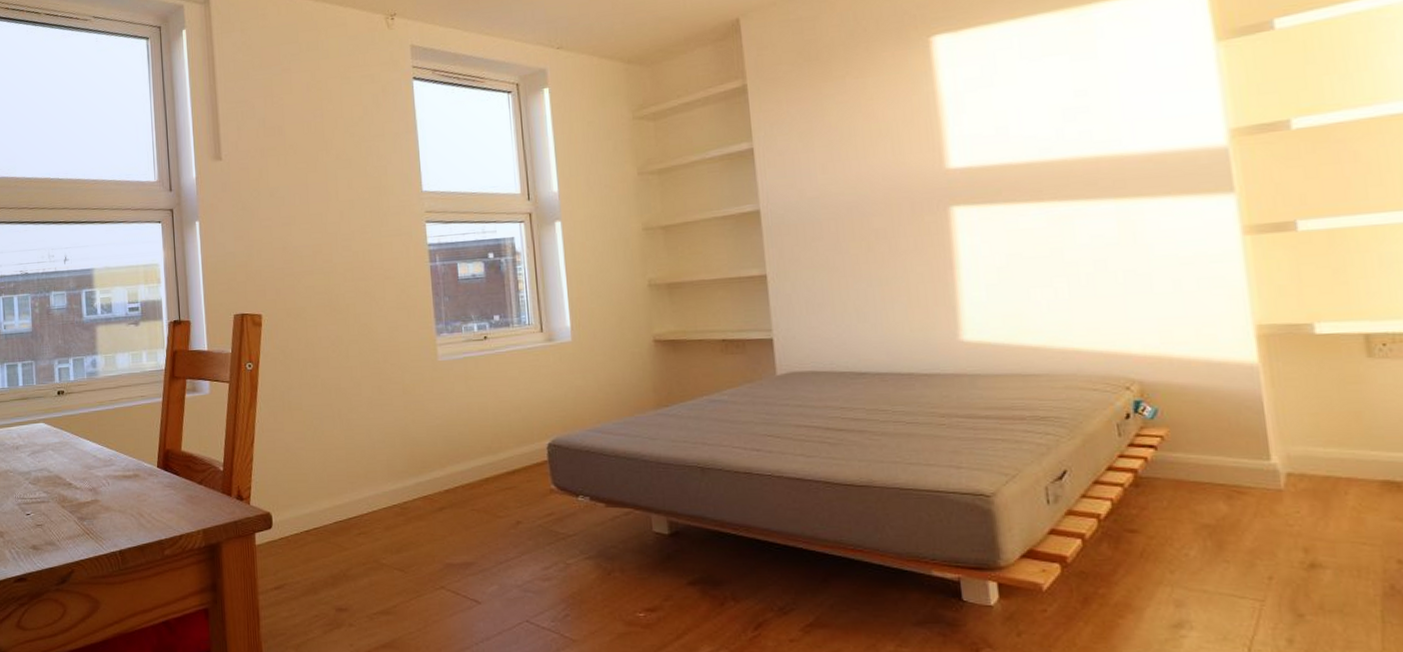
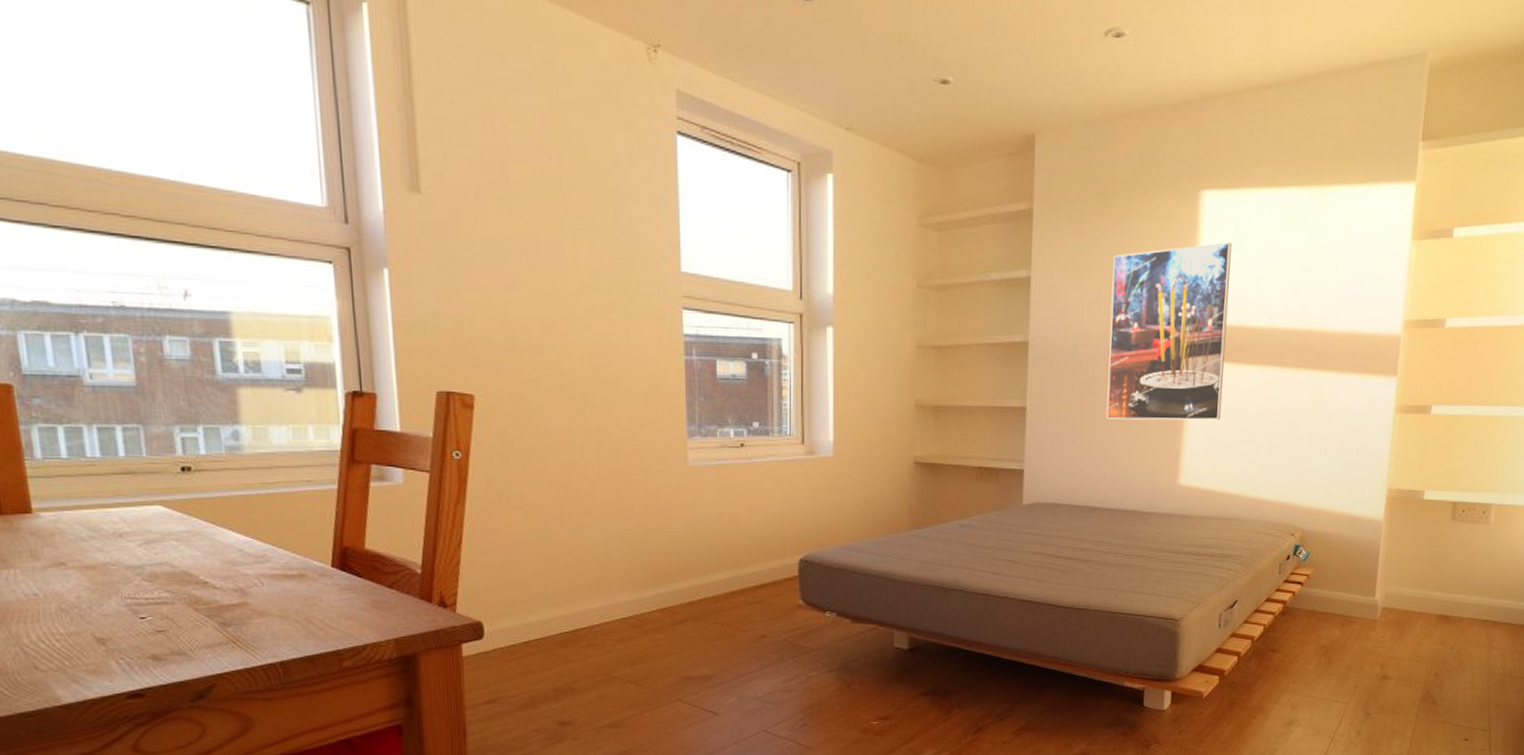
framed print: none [841,80,1001,278] -> present [1106,241,1232,421]

